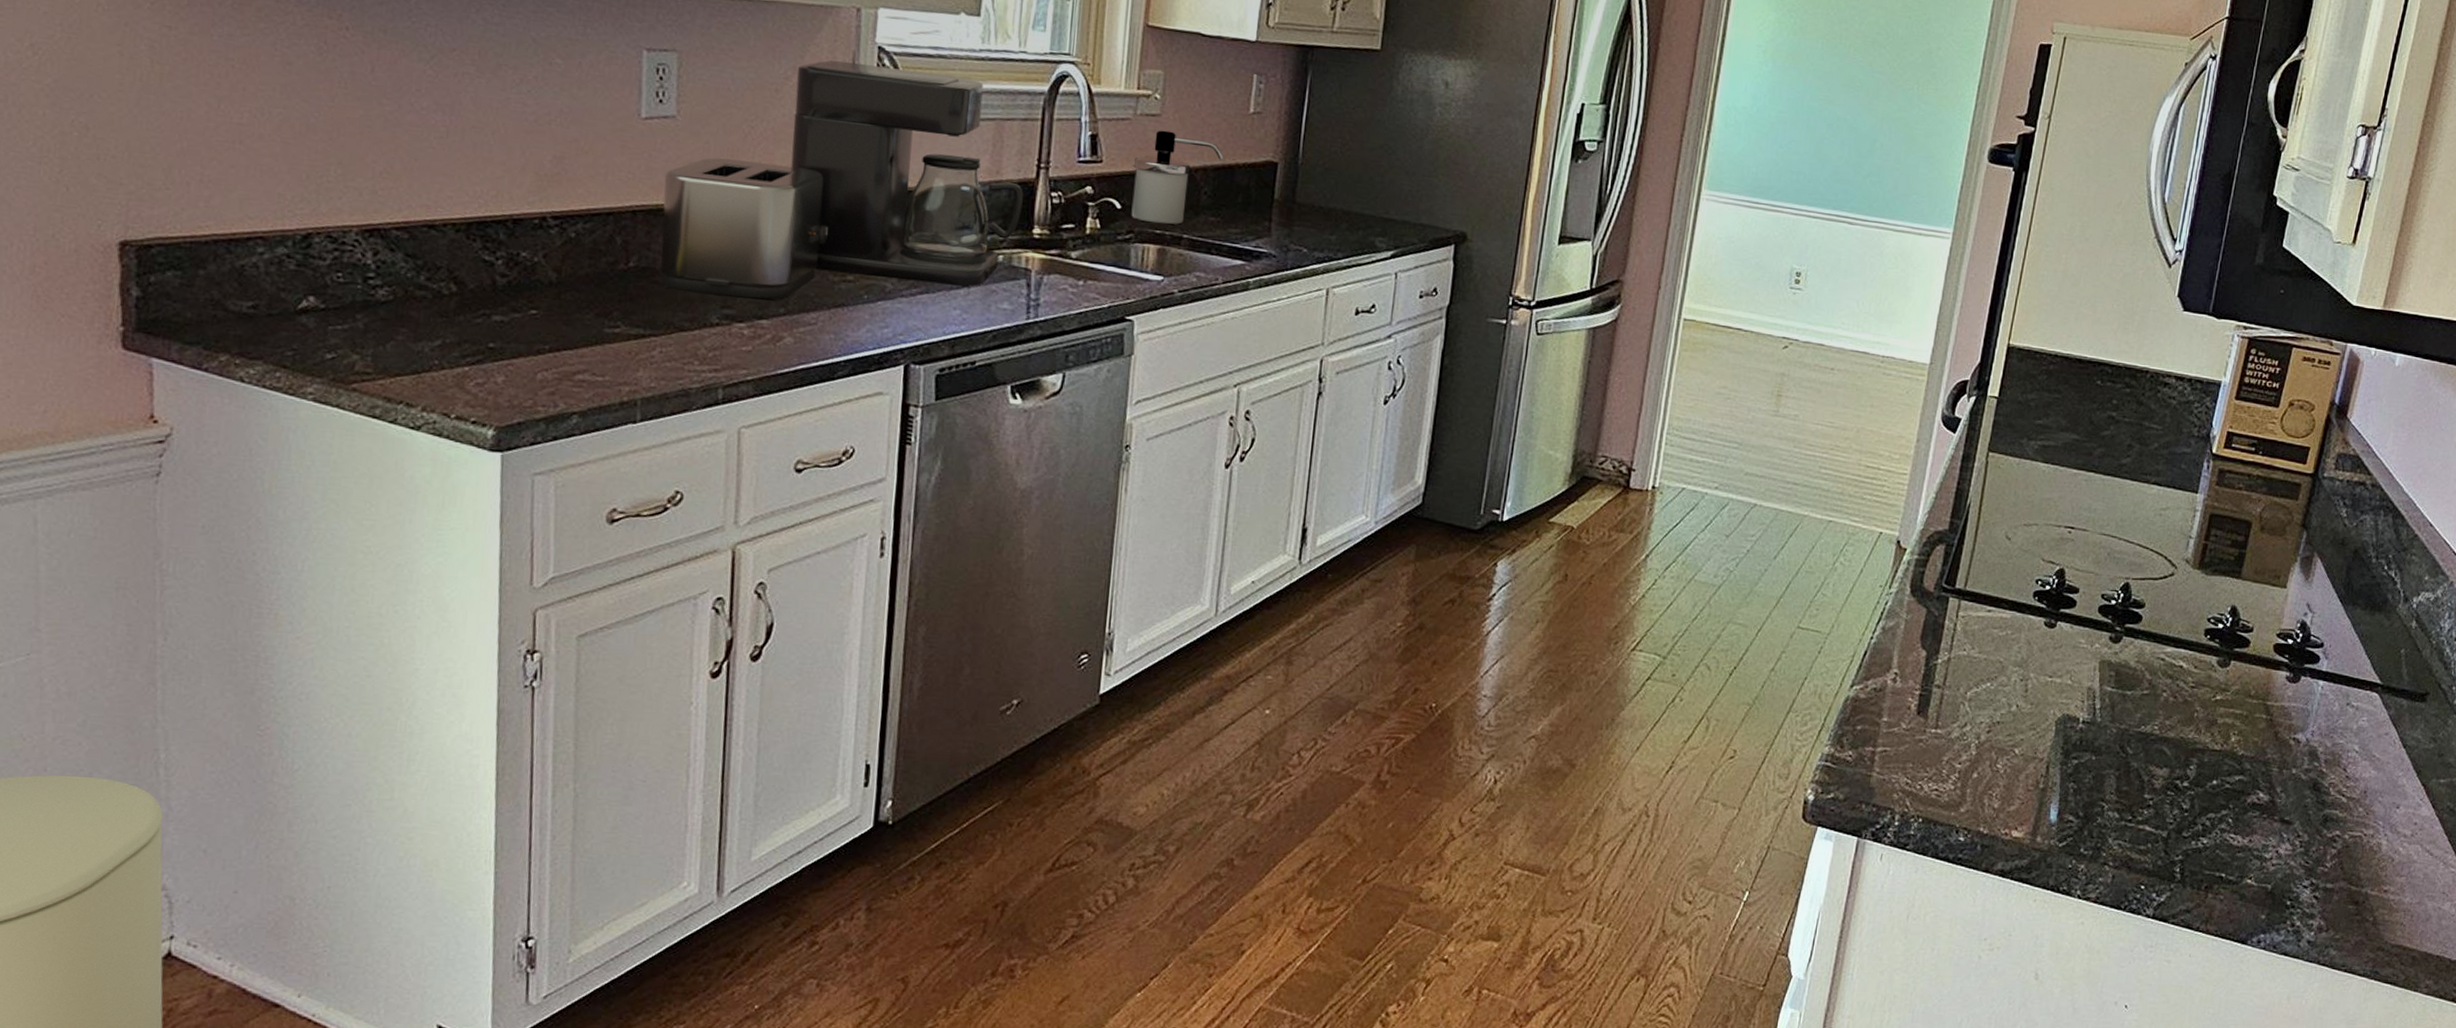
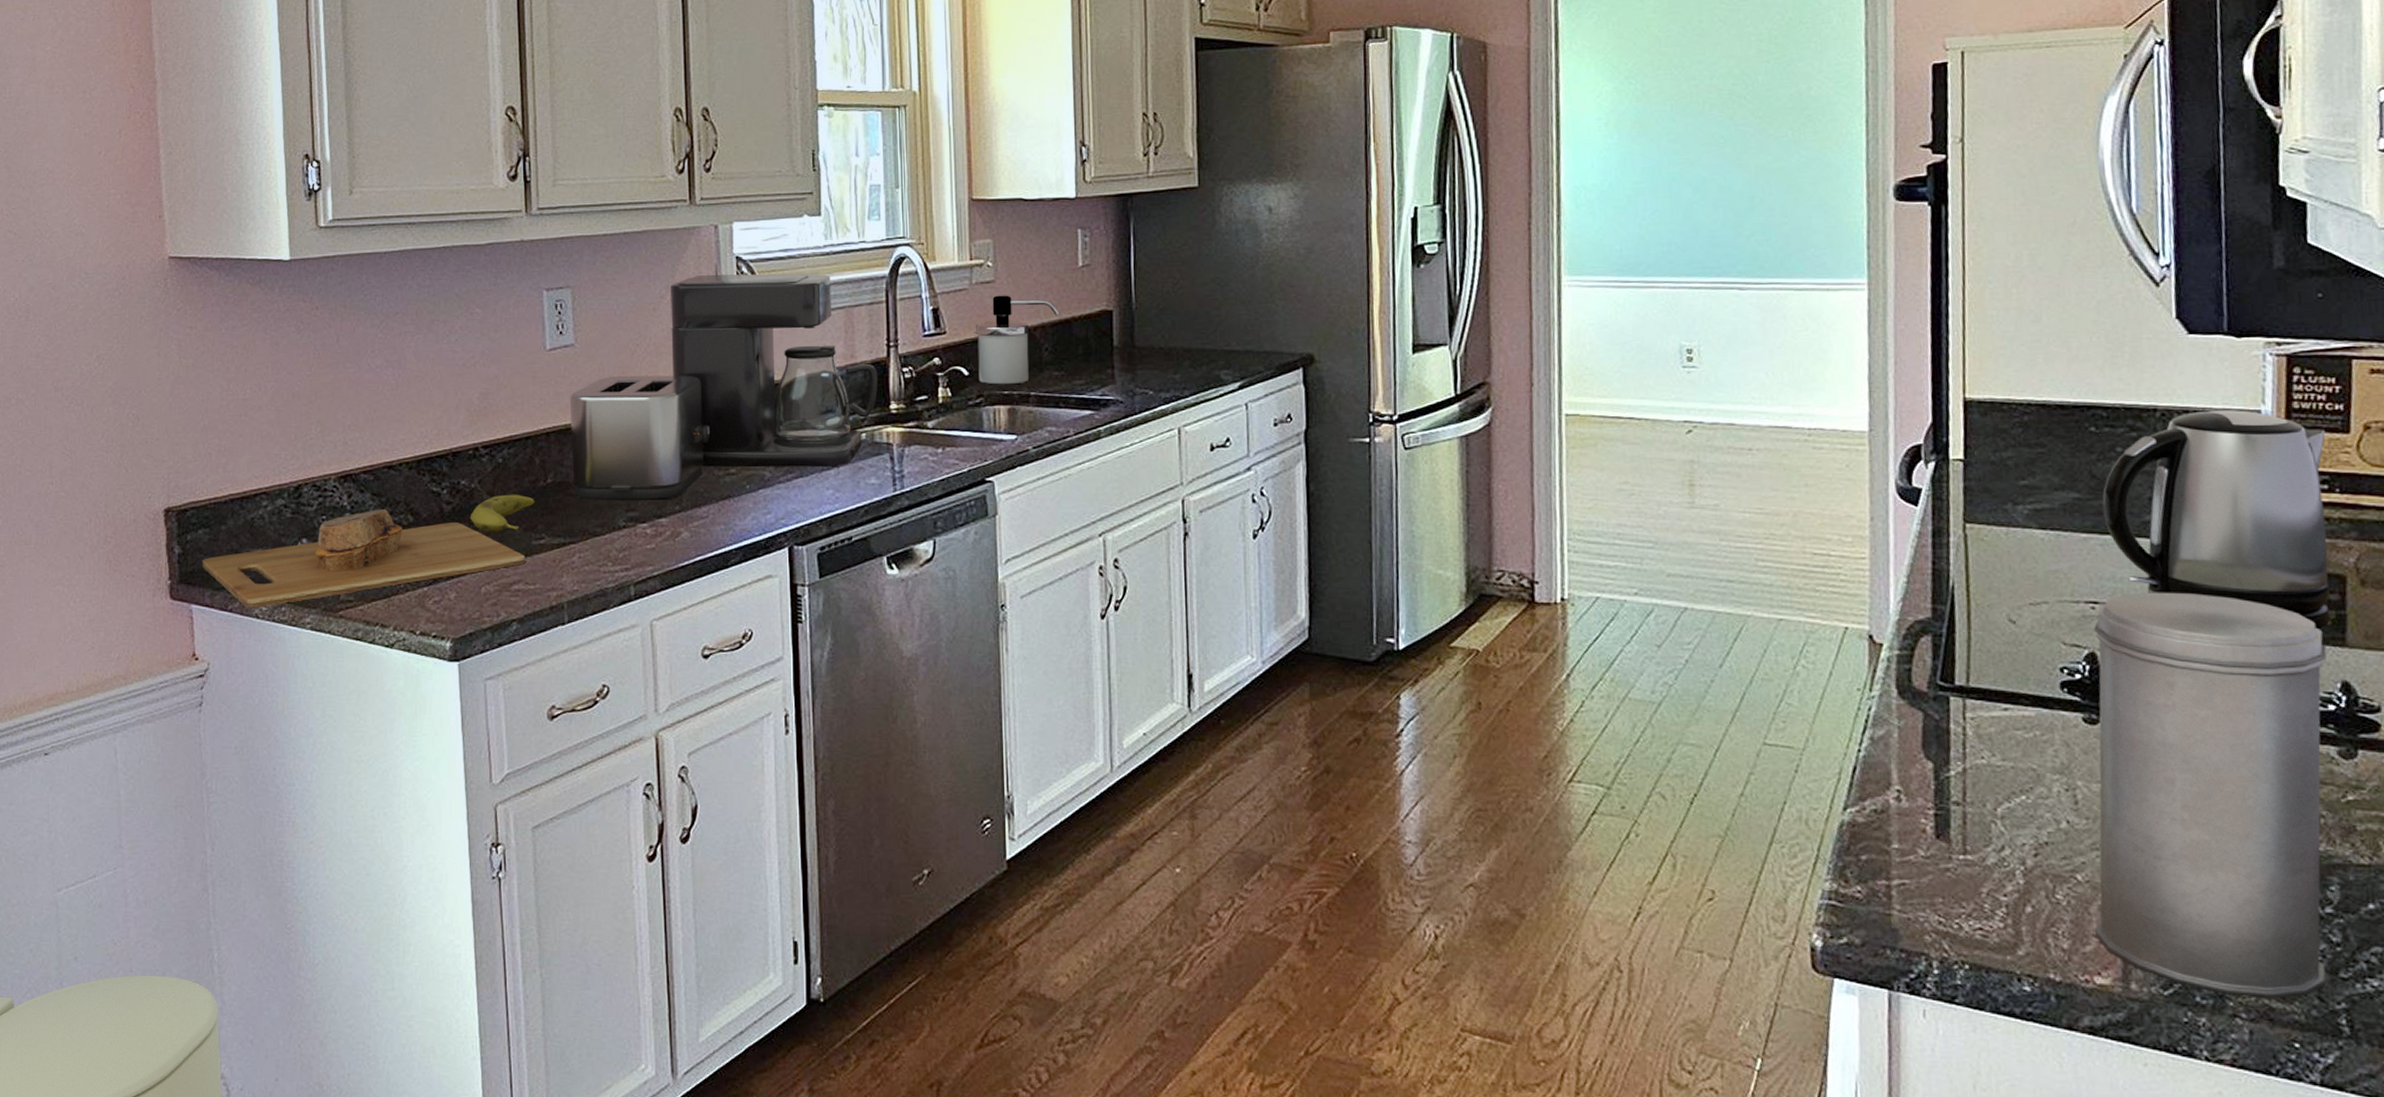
cutting board: none [169,272,595,371] -> present [202,509,525,609]
fruit: none [529,273,612,316] -> present [470,494,535,534]
canister: none [2019,522,2227,852] -> present [2093,592,2327,999]
kettle: none [2092,376,2262,563] -> present [2102,410,2331,629]

